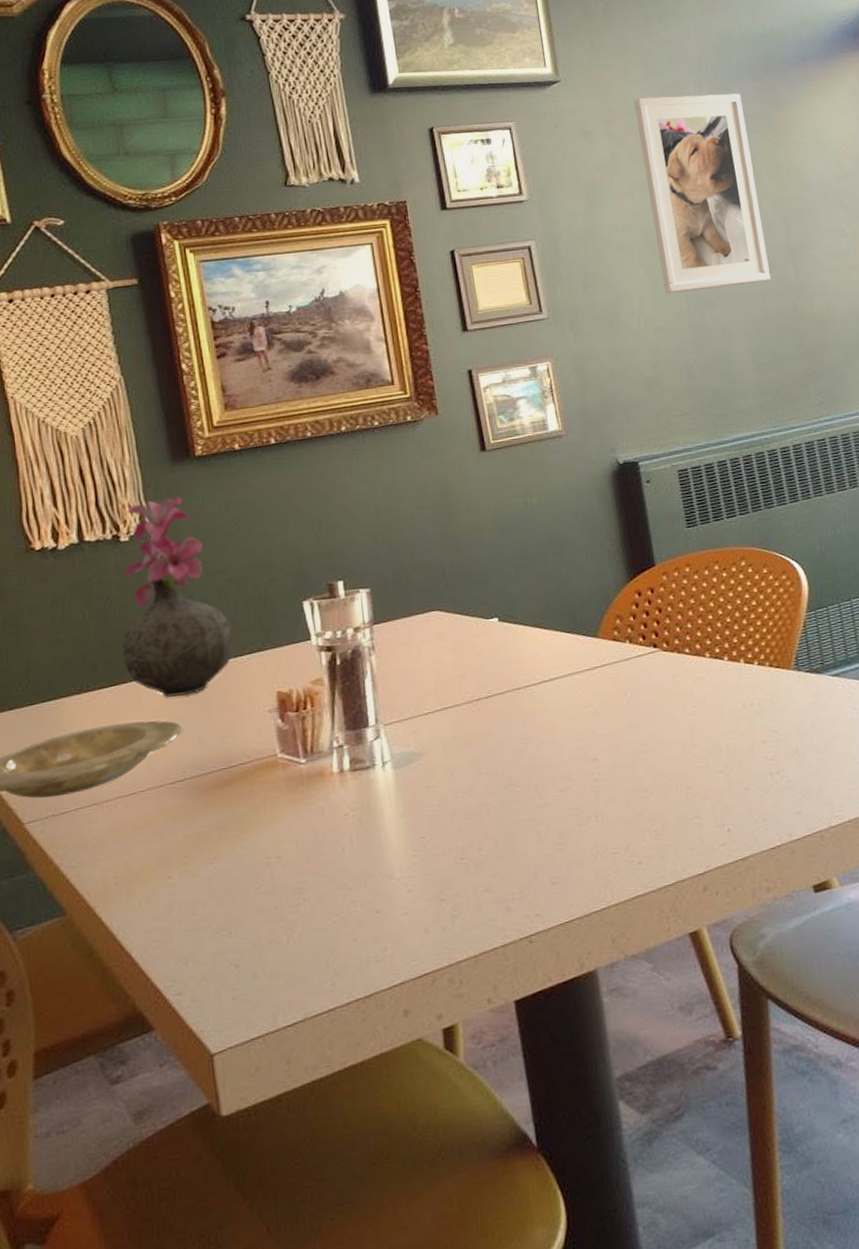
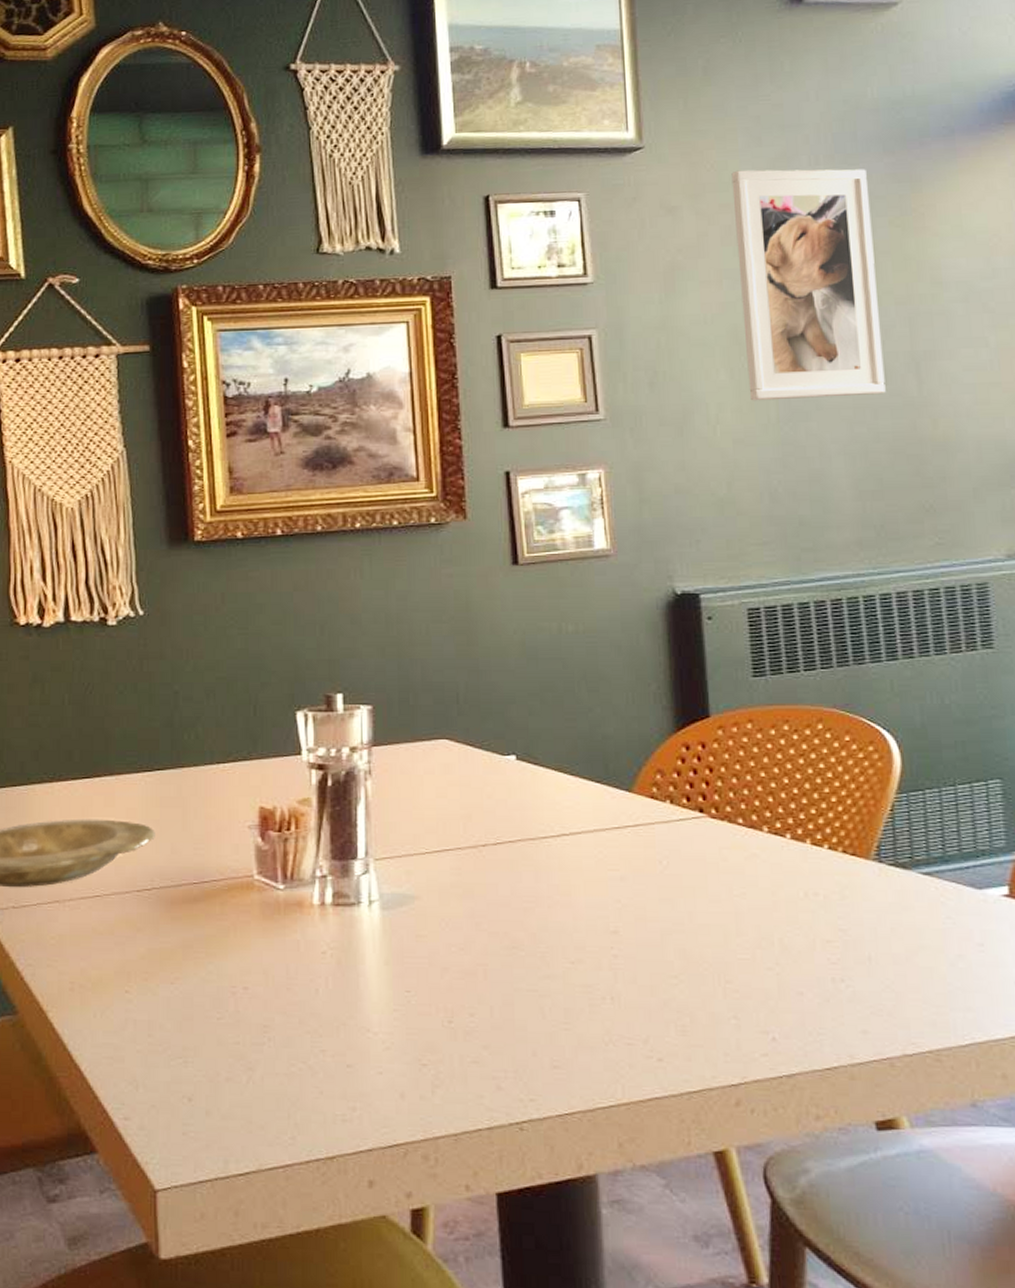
vase: present [121,496,233,698] -> none [99,582,217,799]

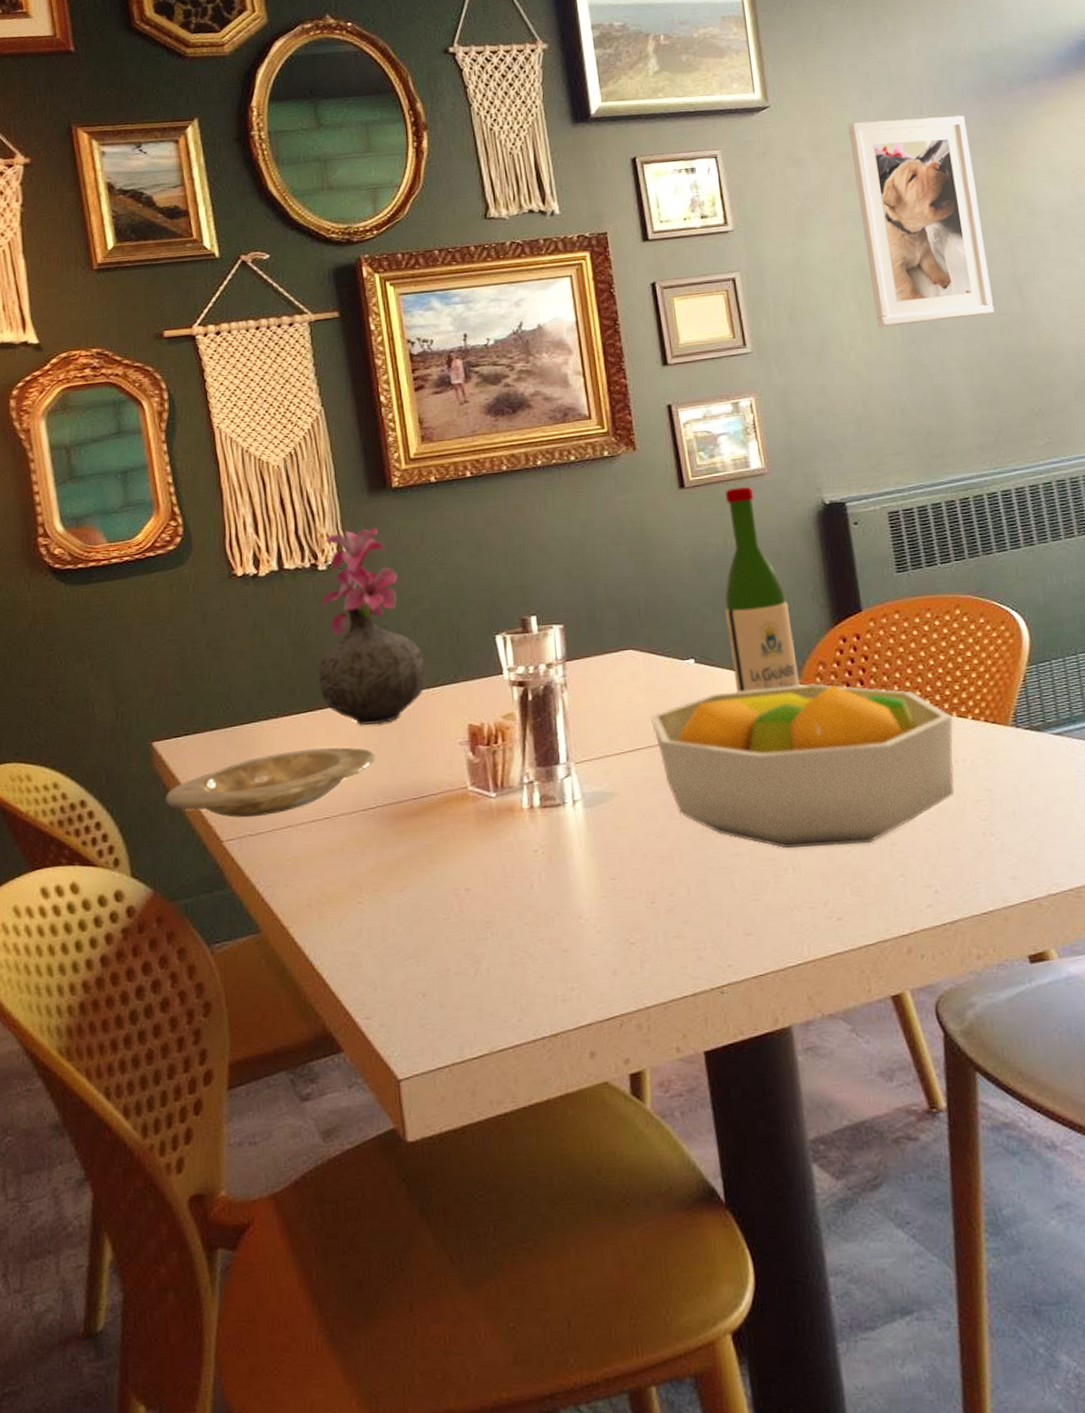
vase: none [99,582,217,799] -> present [318,527,426,726]
fruit bowl: none [463,794,806,978] -> present [651,683,955,849]
wine bottle: none [553,567,635,797] -> present [724,486,801,692]

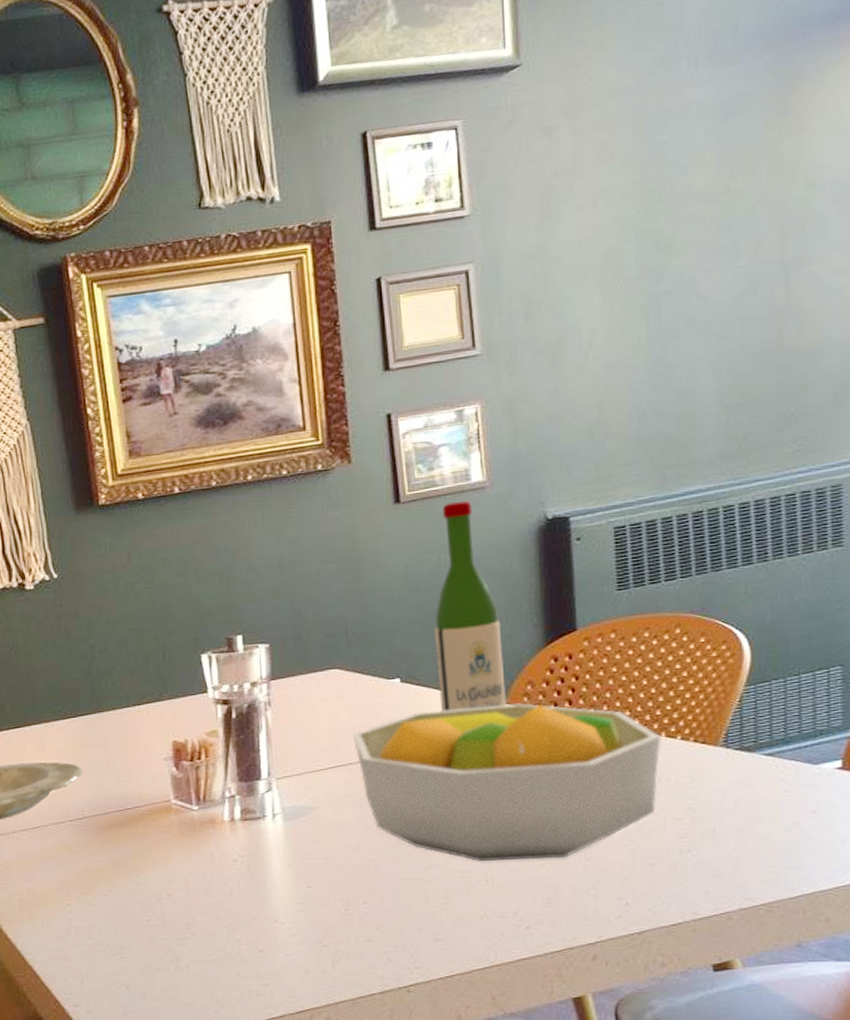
vase: present [318,527,426,726] -> none [26,545,131,742]
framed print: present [848,115,994,328] -> none [609,68,754,324]

